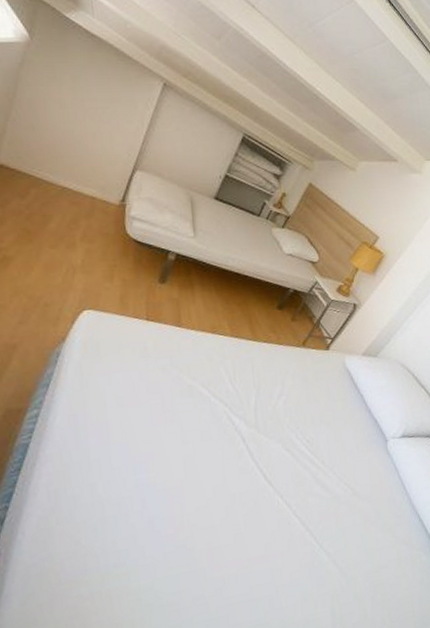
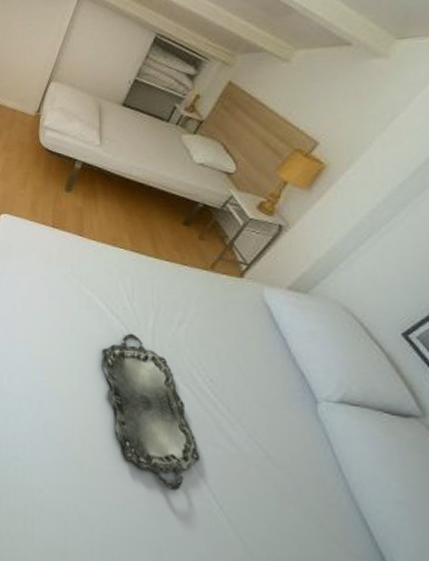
serving tray: none [207,413,303,545] -> present [102,333,201,490]

